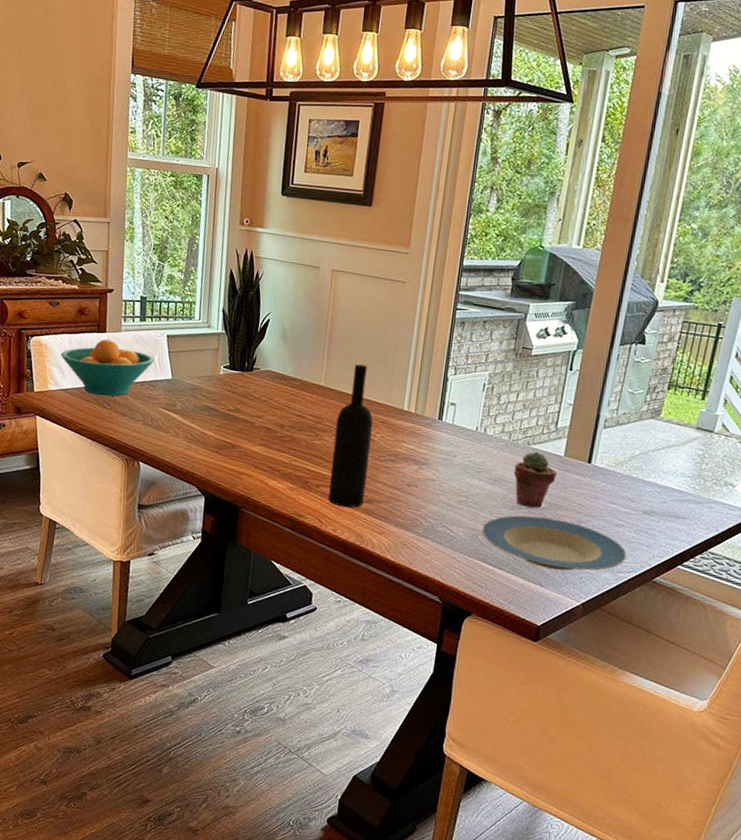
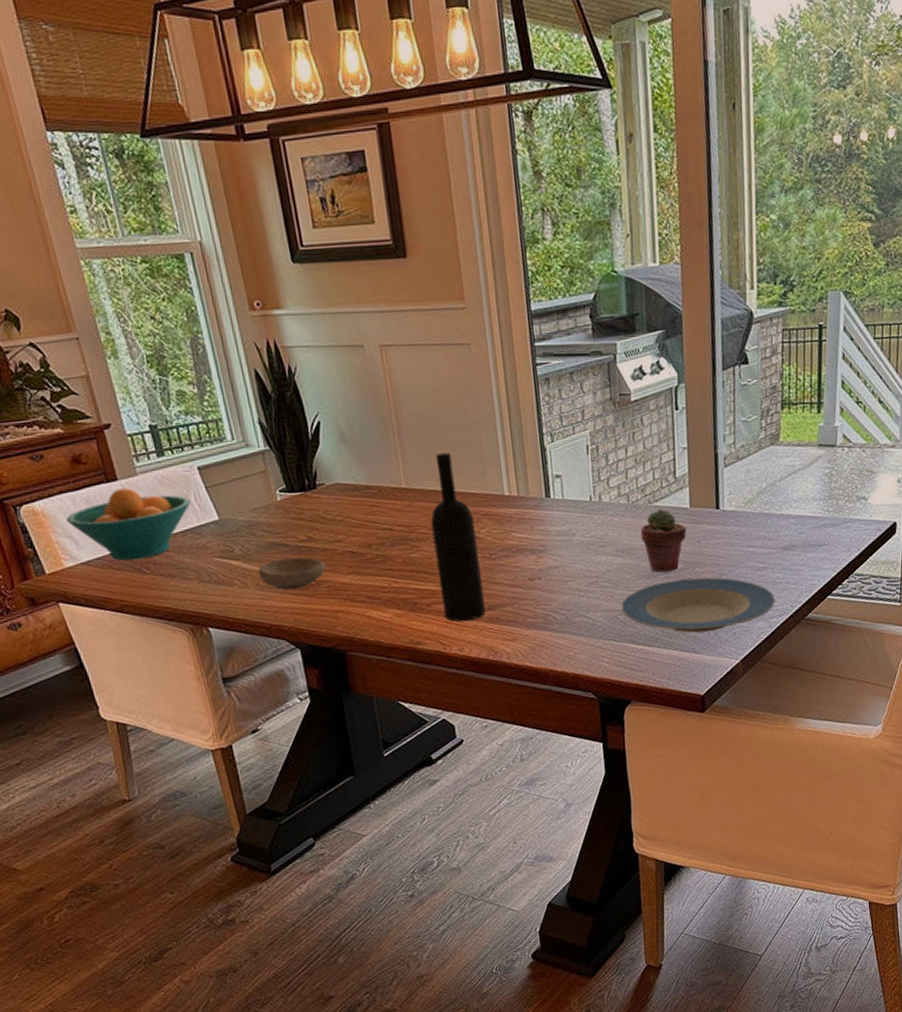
bowl: none [189,420,244,448] -> present [258,557,326,591]

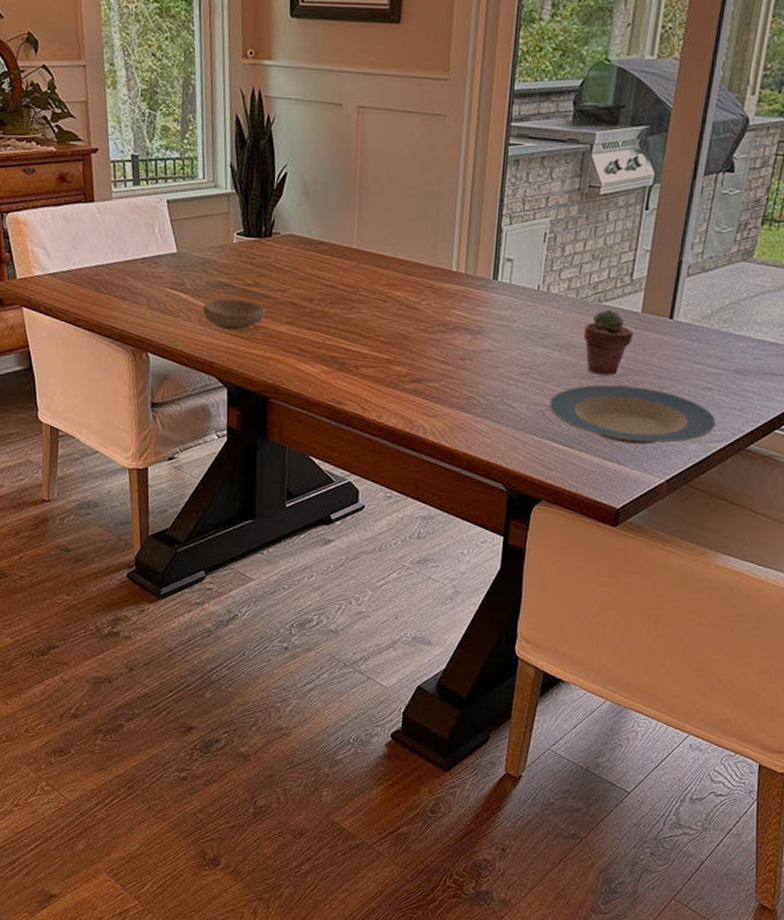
fruit bowl: present [66,487,191,561] -> none [44,209,154,279]
wine bottle: present [430,452,486,622] -> none [370,220,417,389]

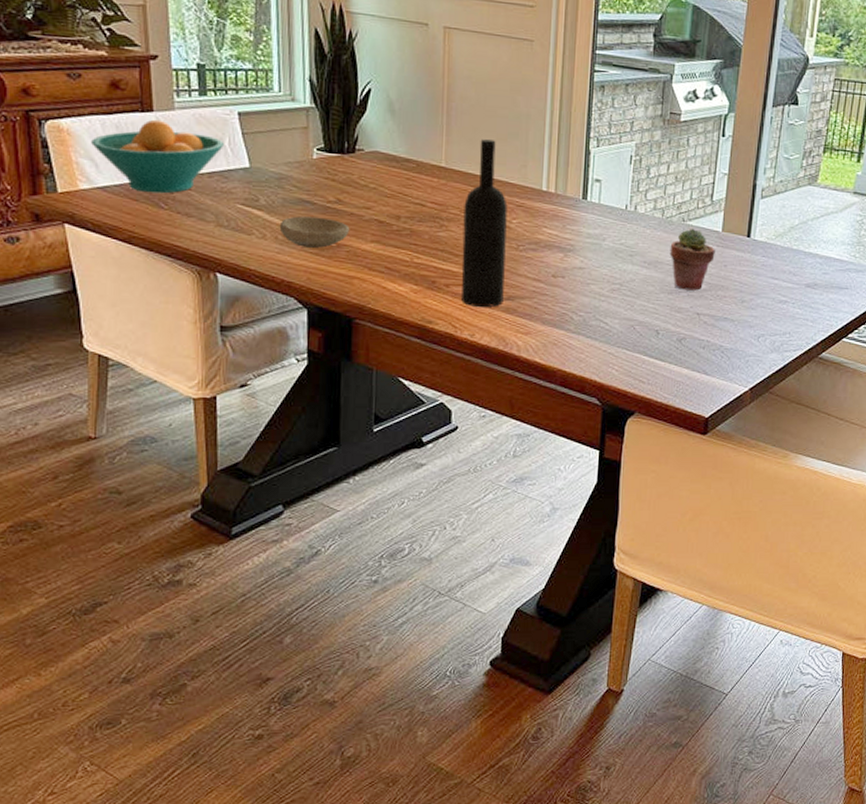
fruit bowl: none [44,209,154,279] -> present [91,119,224,194]
wine bottle: none [370,220,417,389] -> present [461,139,508,307]
plate: present [549,384,716,445] -> none [639,299,792,355]

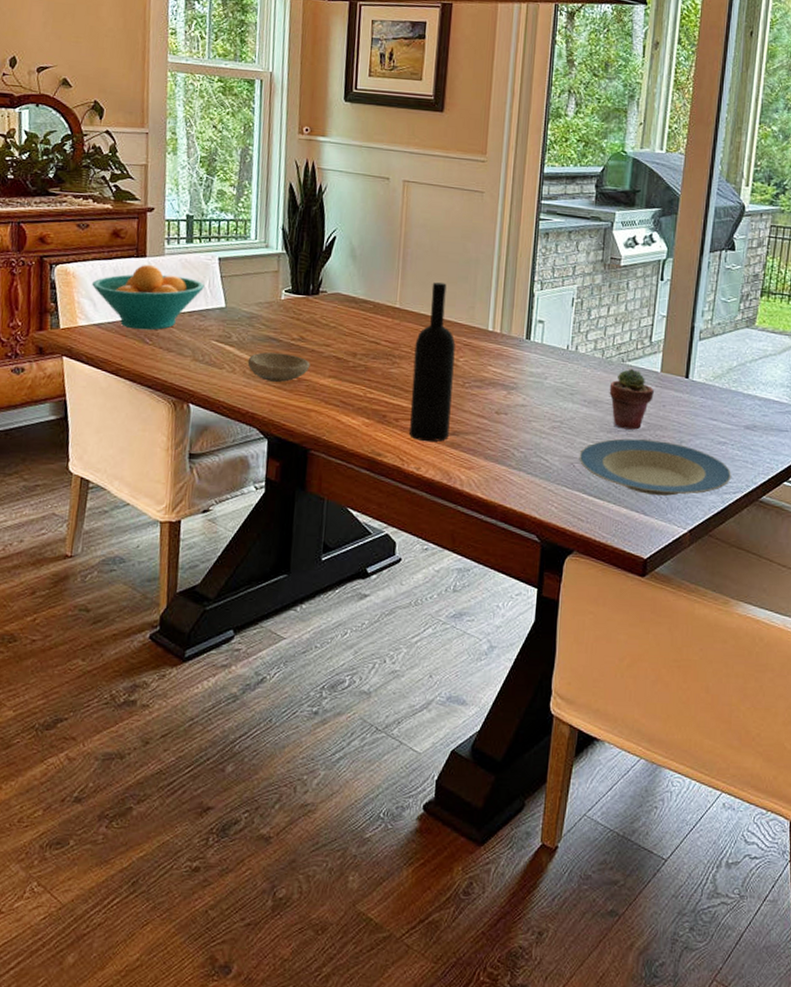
plate: none [639,299,792,355] -> present [579,438,731,496]

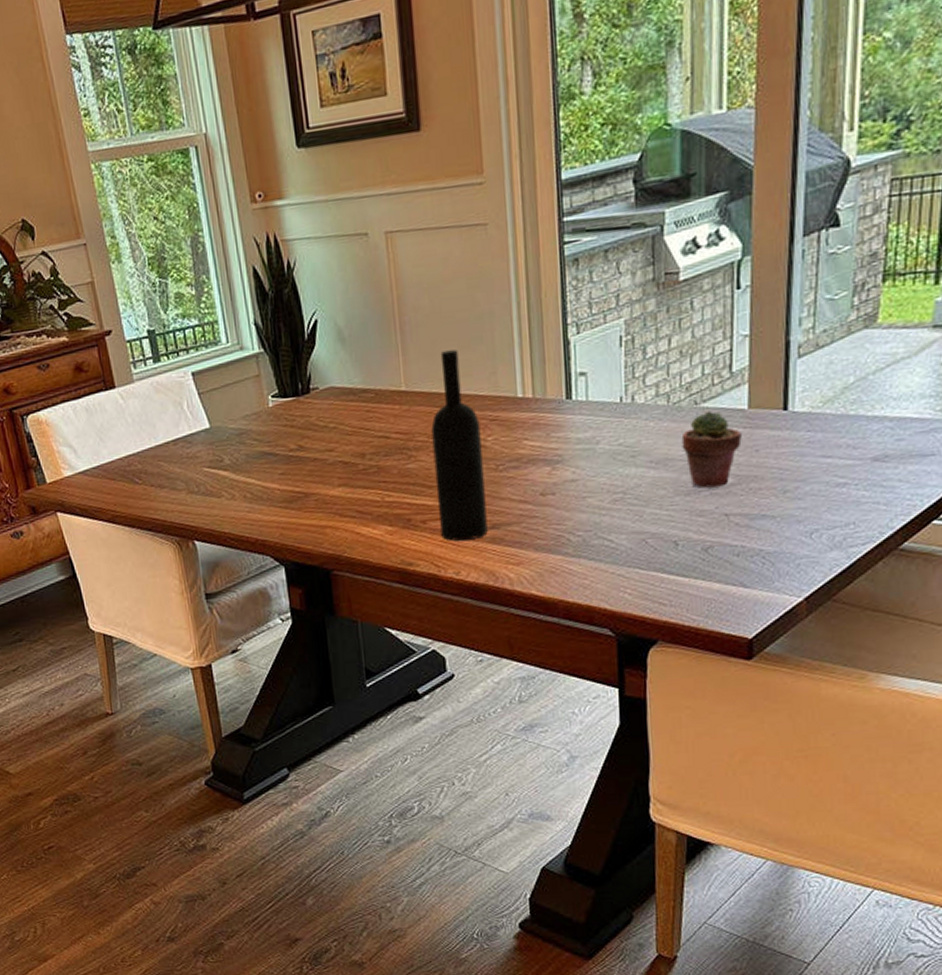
fruit bowl: present [92,264,204,330] -> none [67,395,183,471]
bowl: present [247,352,310,383] -> none [246,467,316,503]
plate: present [579,438,731,496] -> none [651,494,857,563]

